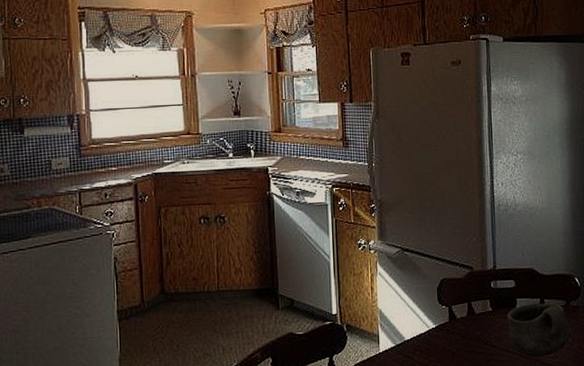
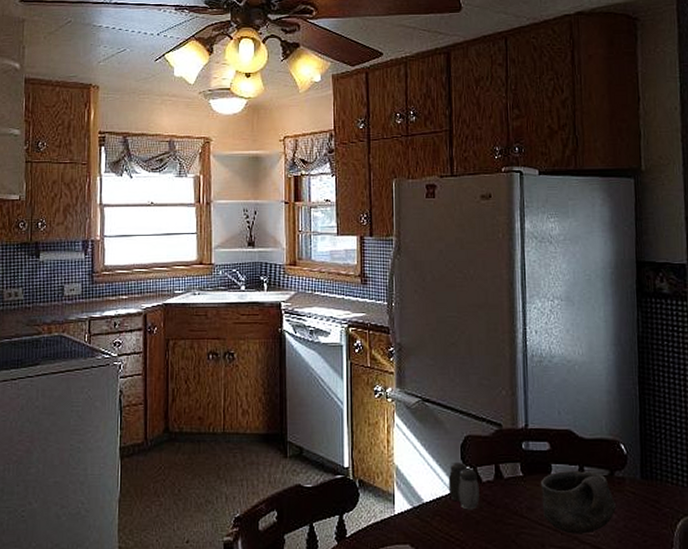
salt and pepper shaker: none [426,302,455,344] -> present [448,461,479,510]

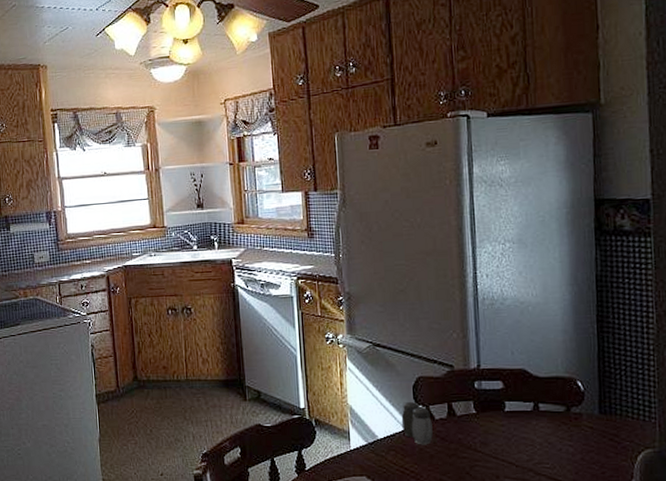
bowl: present [541,470,617,534] -> none [495,407,574,466]

